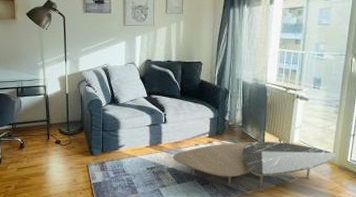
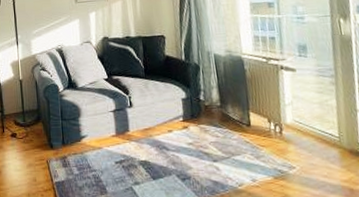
coffee table: present [172,141,337,191] -> none [143,122,345,185]

